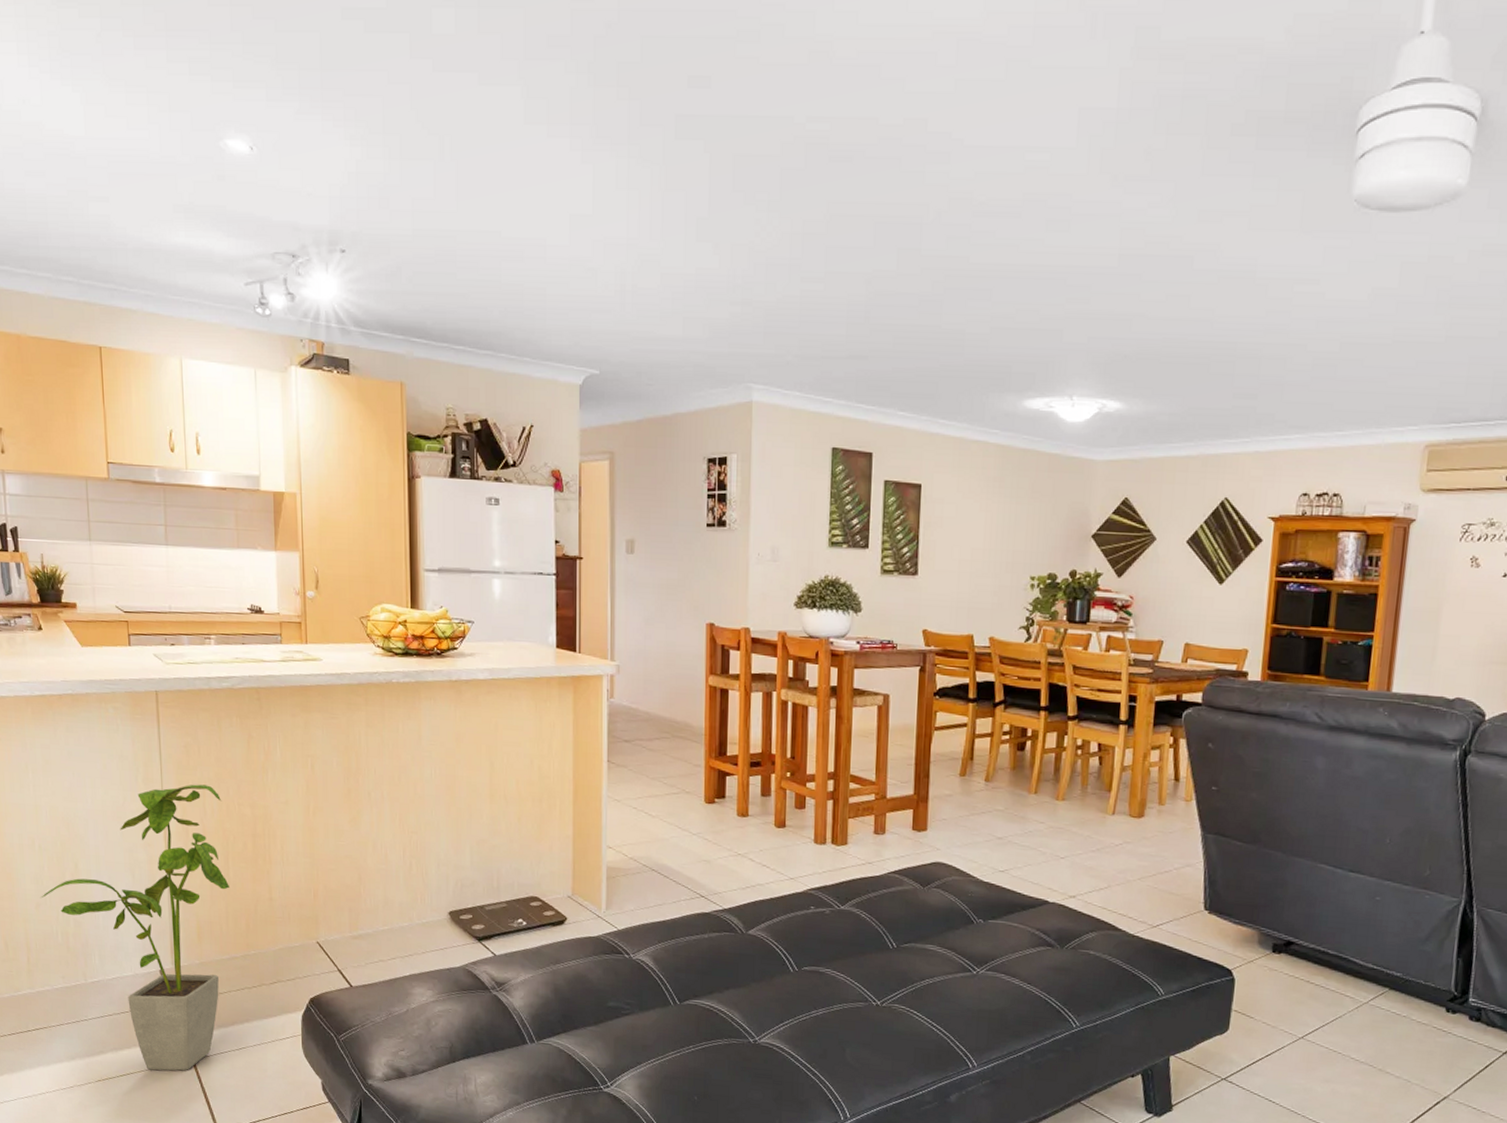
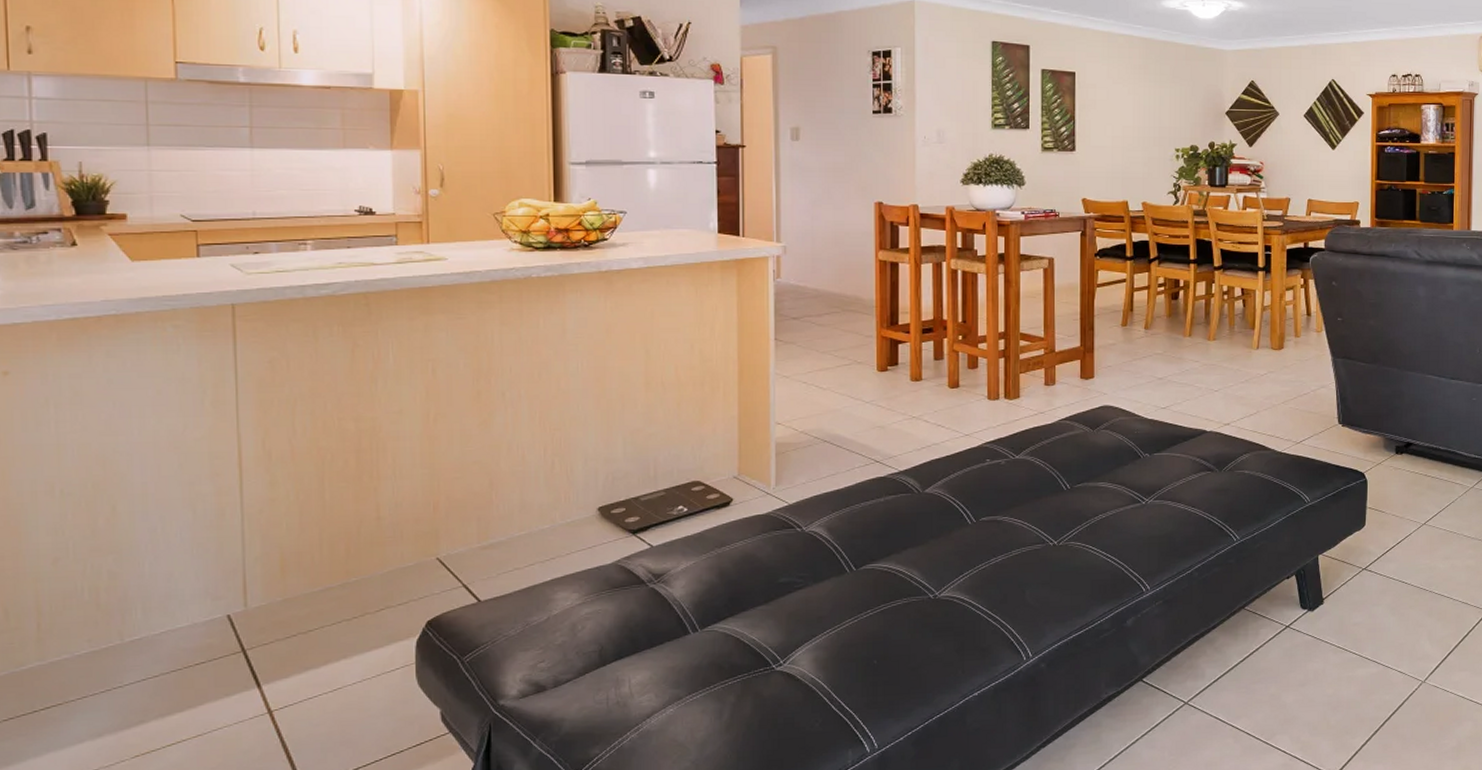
house plant: present [41,784,229,1071] -> none [60,401,324,733]

